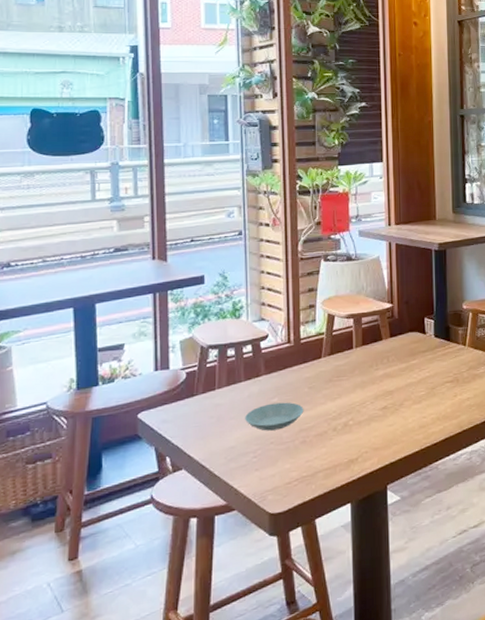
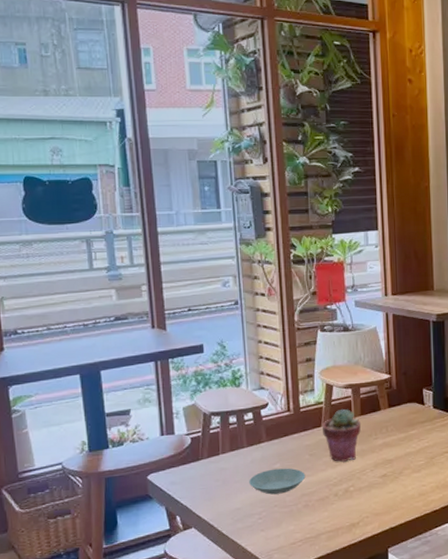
potted succulent: none [323,339,363,395] -> present [323,408,362,463]

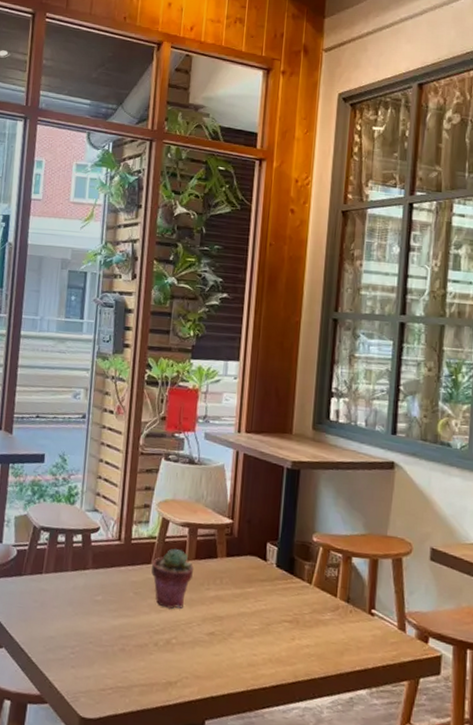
saucer: present [249,468,306,495] -> none [67,600,127,631]

